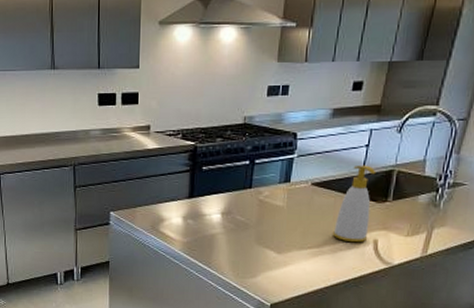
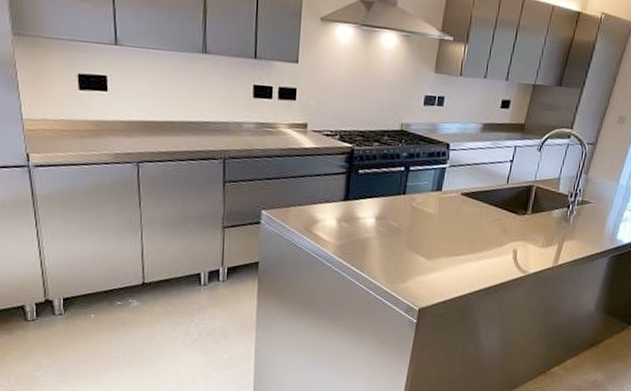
soap bottle: present [333,165,376,243] -> none [478,179,518,252]

